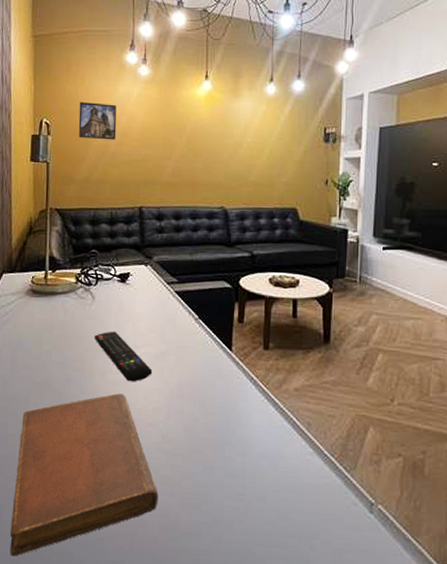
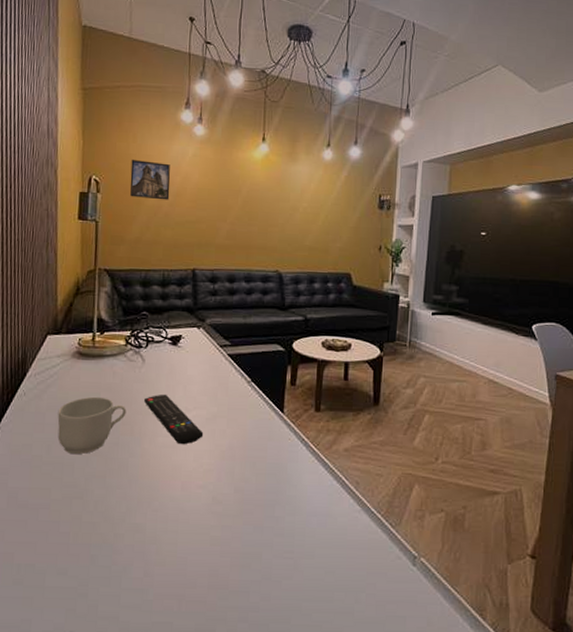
notebook: present [9,393,159,557] -> none [52,456,208,622]
mug: none [13,333,78,391] -> present [57,396,127,455]

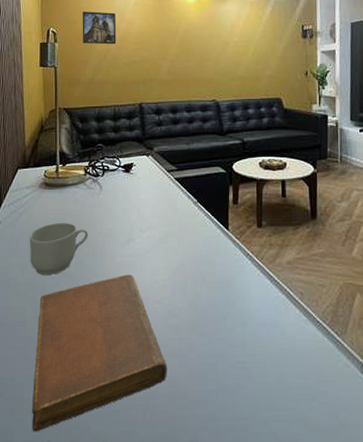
notebook: none [52,456,208,622] -> present [32,274,167,432]
remote control: present [143,394,204,445] -> none [102,217,157,263]

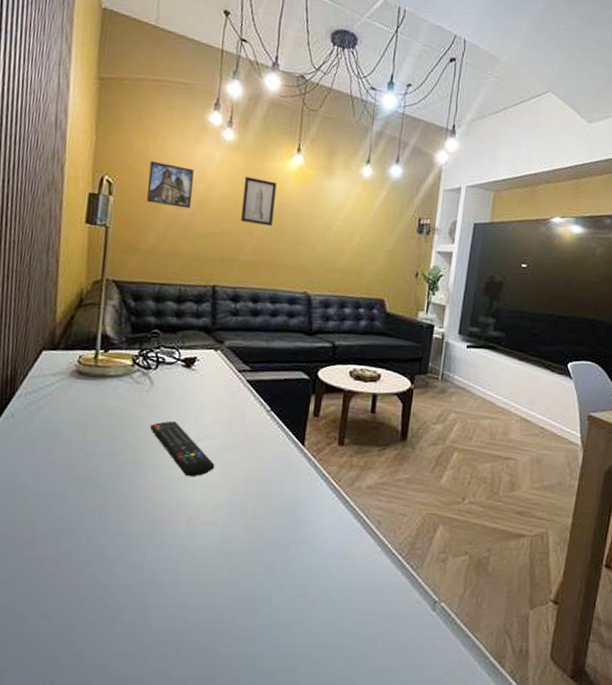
mug: present [29,222,88,276] -> none [48,421,130,485]
notebook: present [32,274,167,432] -> none [31,489,213,672]
remote control: none [102,217,157,263] -> present [149,420,215,477]
wall art: none [155,12,181,50] -> present [241,176,277,227]

